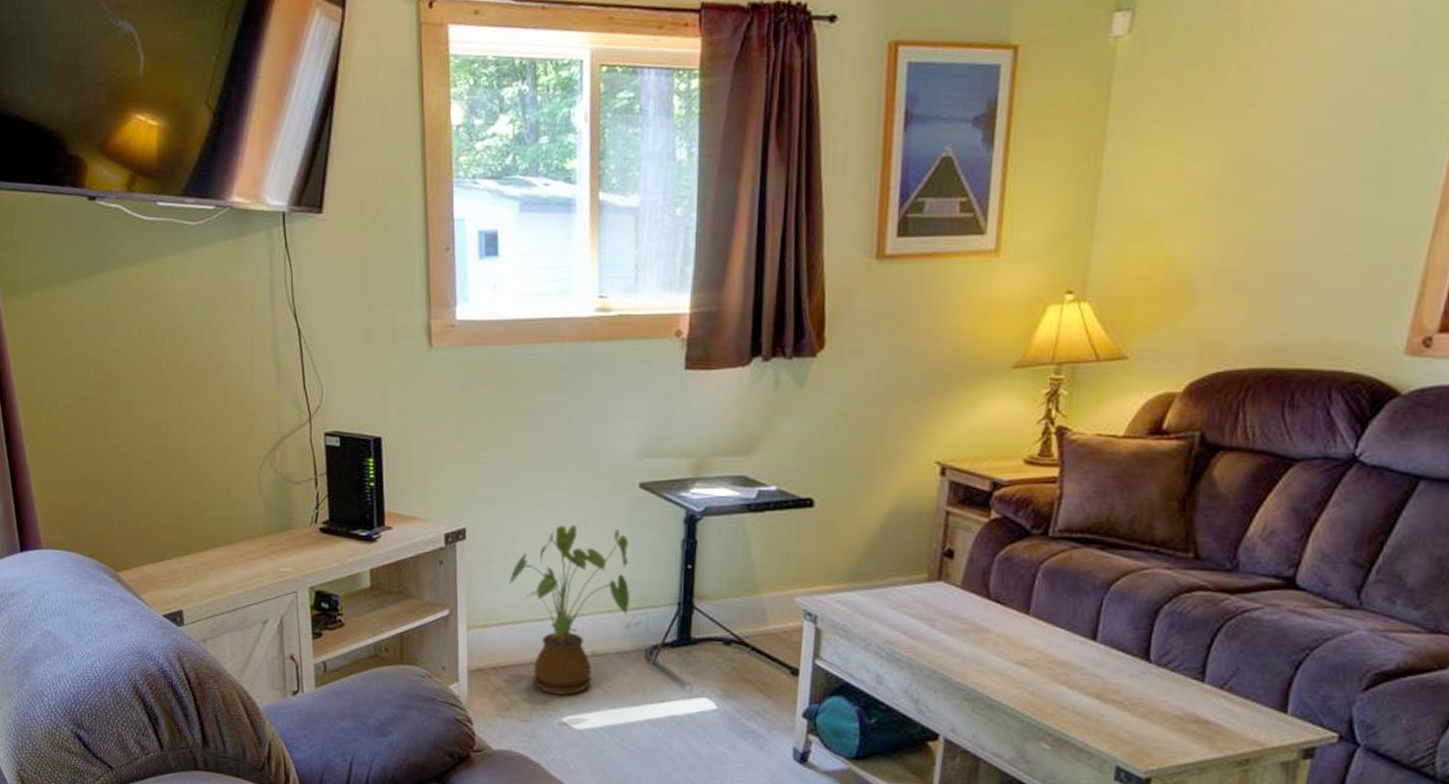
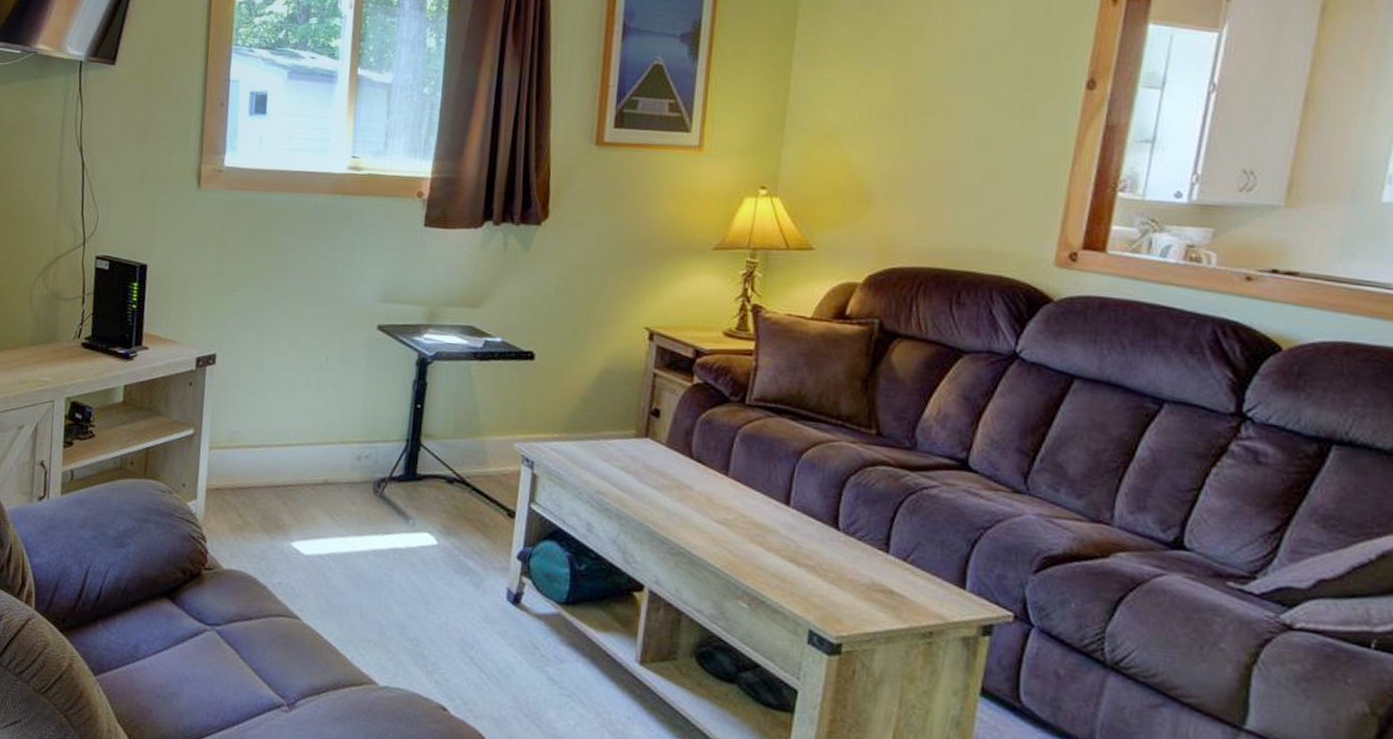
house plant: present [509,524,631,695] -> none [251,358,365,521]

